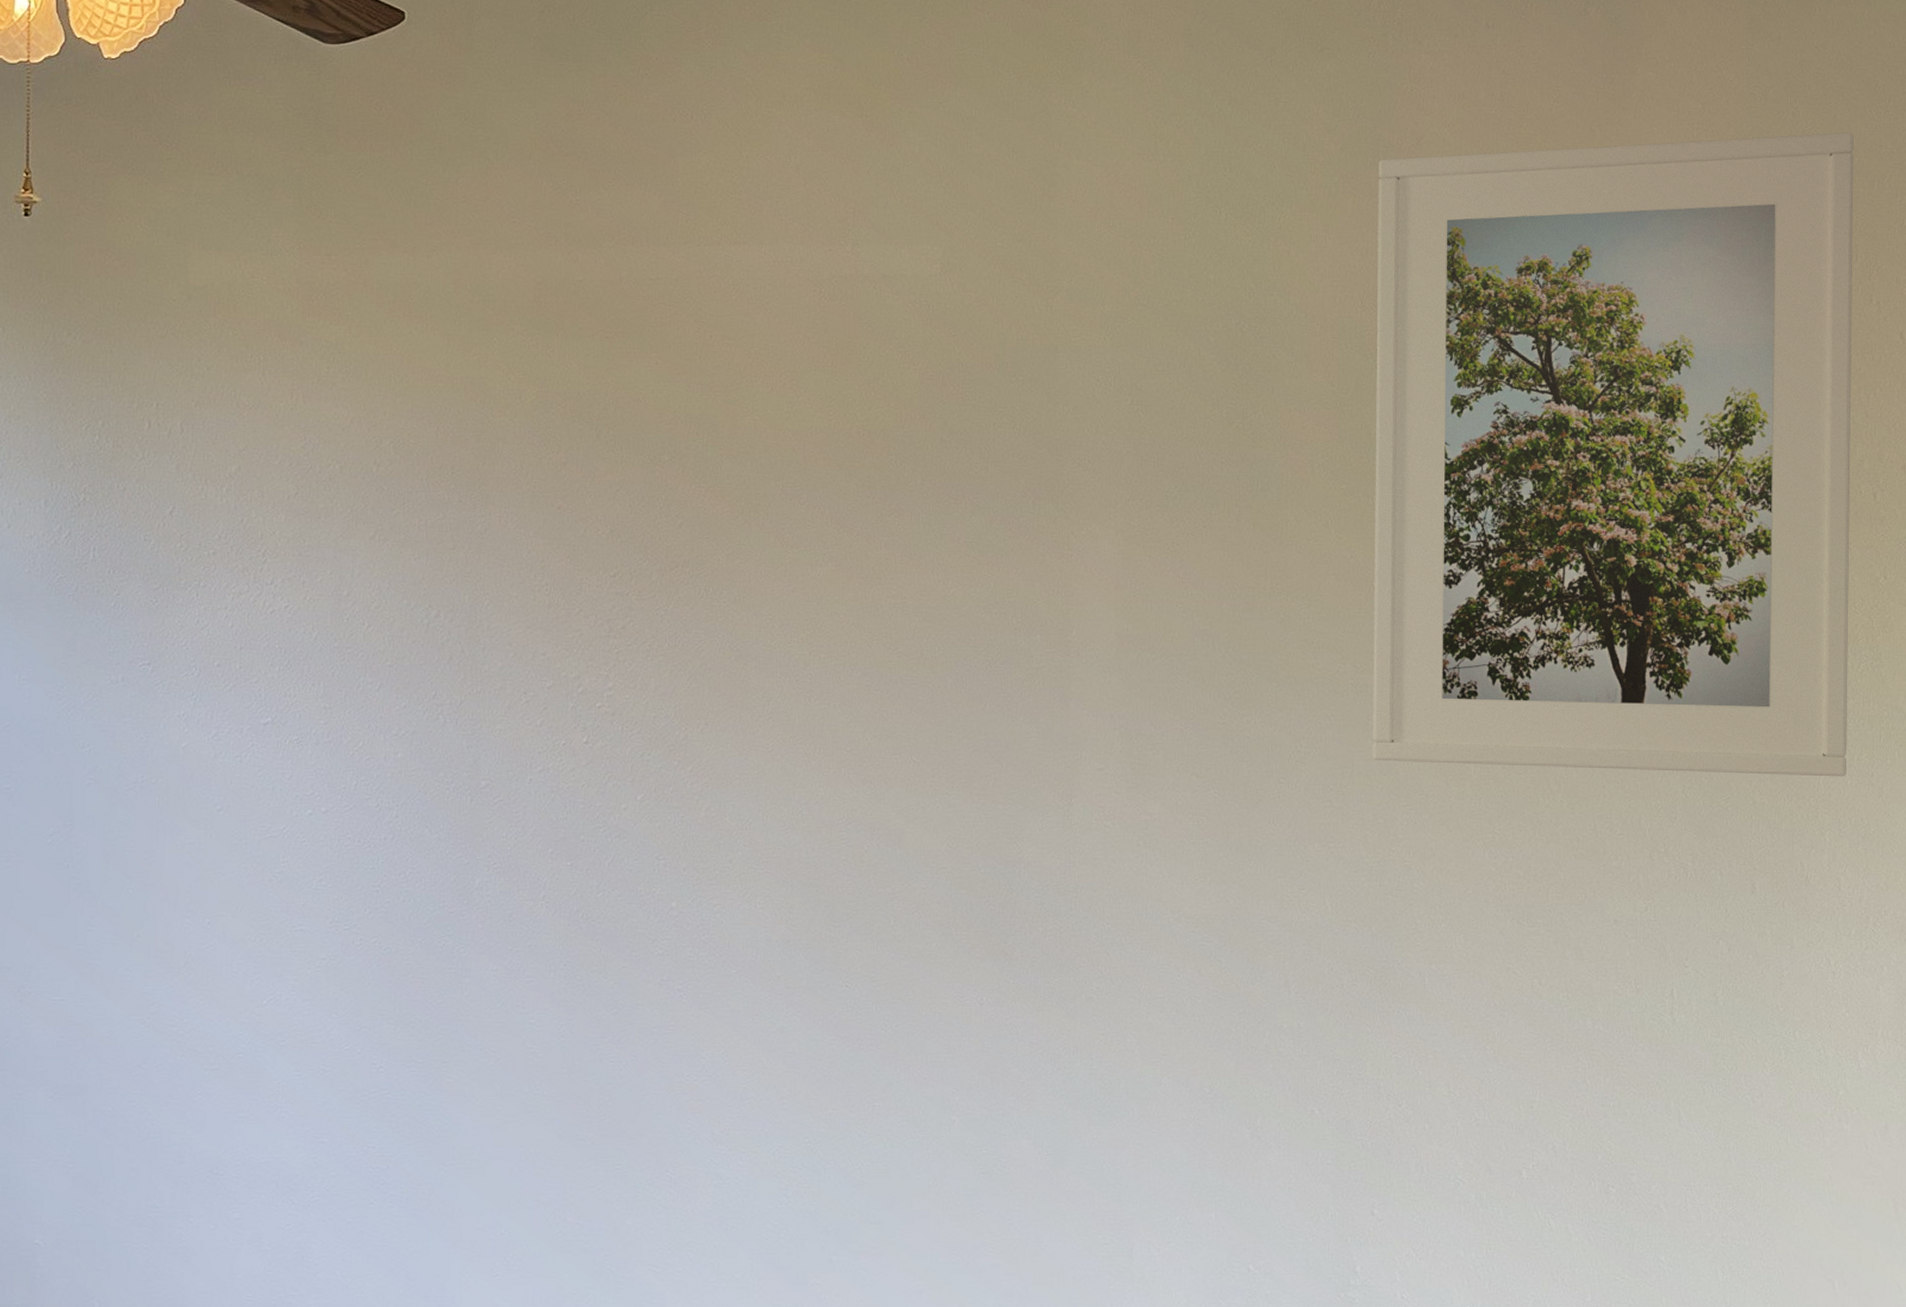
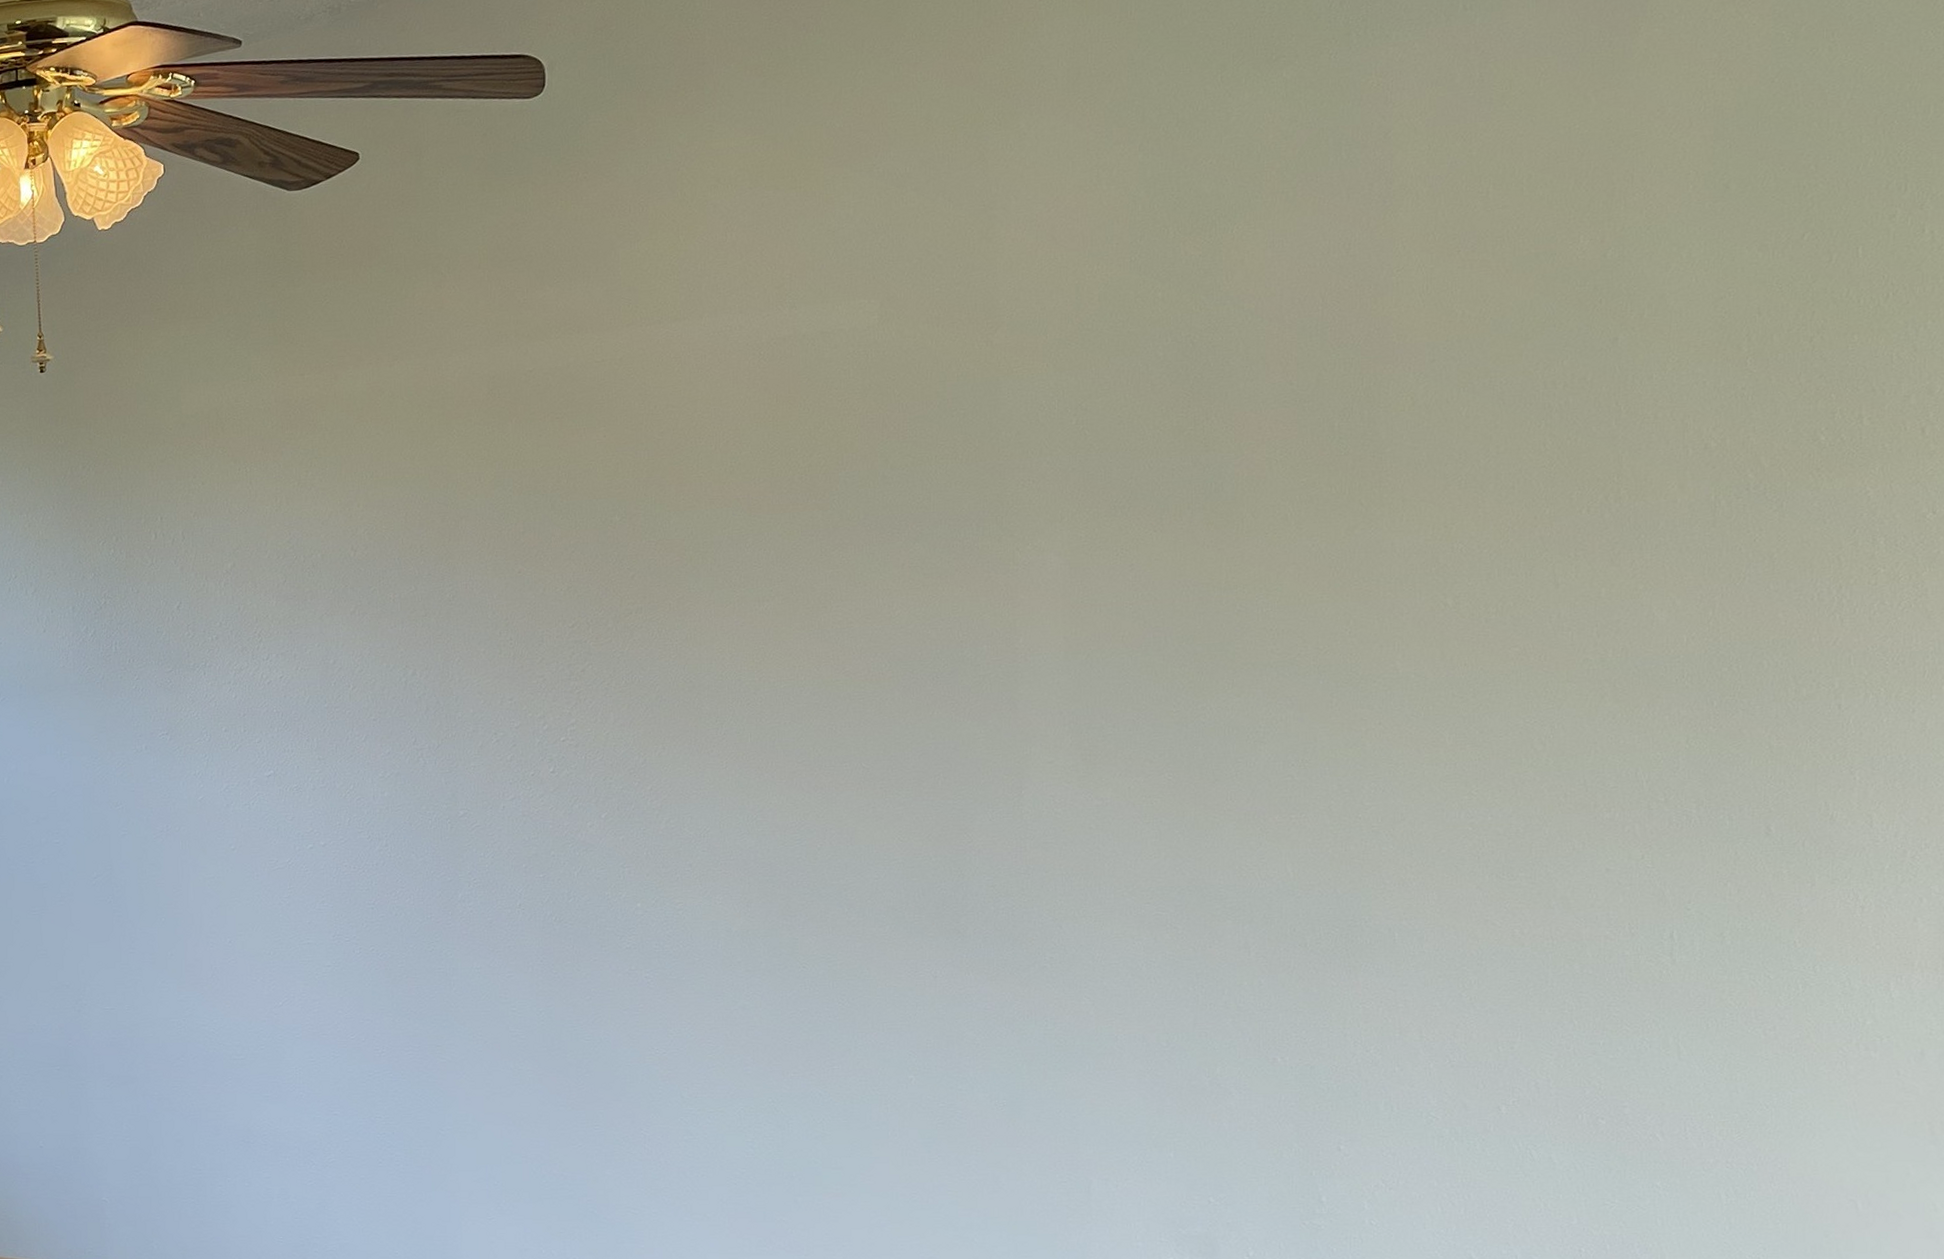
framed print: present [1373,132,1854,777] -> none [1337,58,1905,735]

